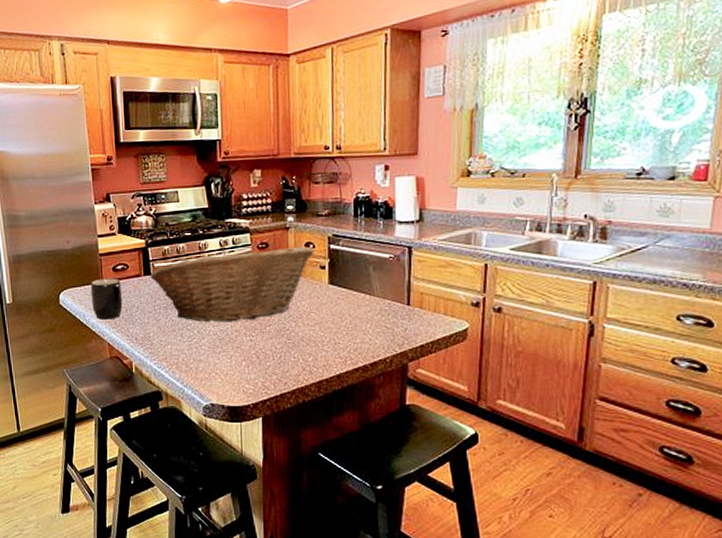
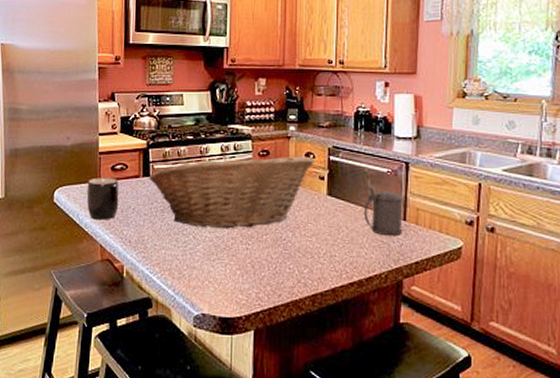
beer stein: none [366,273,407,322] -> present [363,187,403,237]

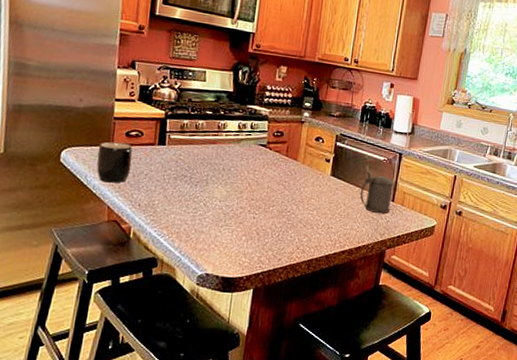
fruit basket: present [149,155,314,229] -> none [164,132,323,200]

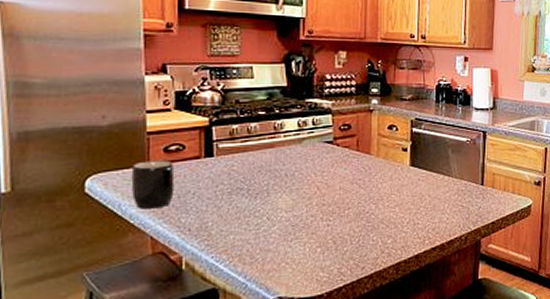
beer stein: present [359,171,394,214] -> none [445,156,481,201]

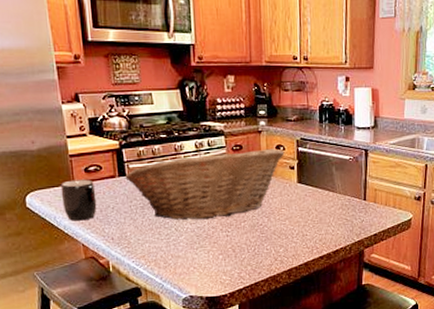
fruit basket: none [212,129,397,207] -> present [125,148,285,220]

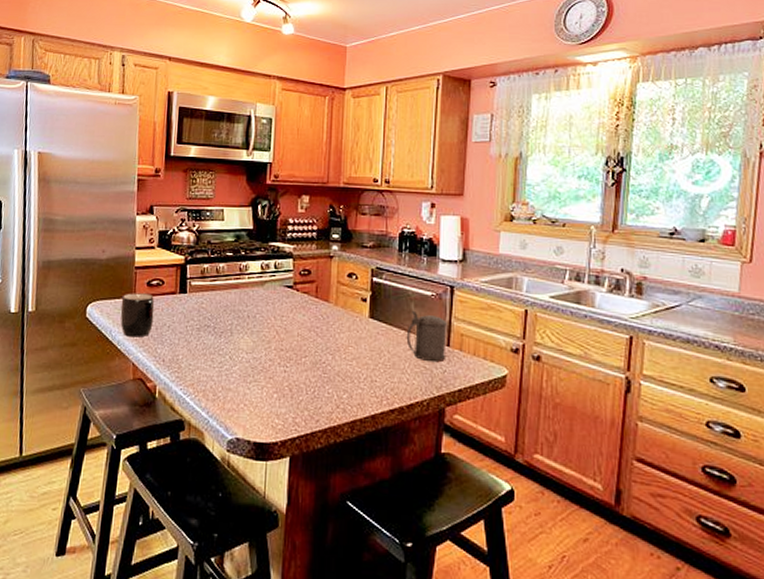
fruit basket: present [125,148,285,220] -> none [185,273,357,350]
beer stein: none [329,173,364,215] -> present [406,310,447,363]

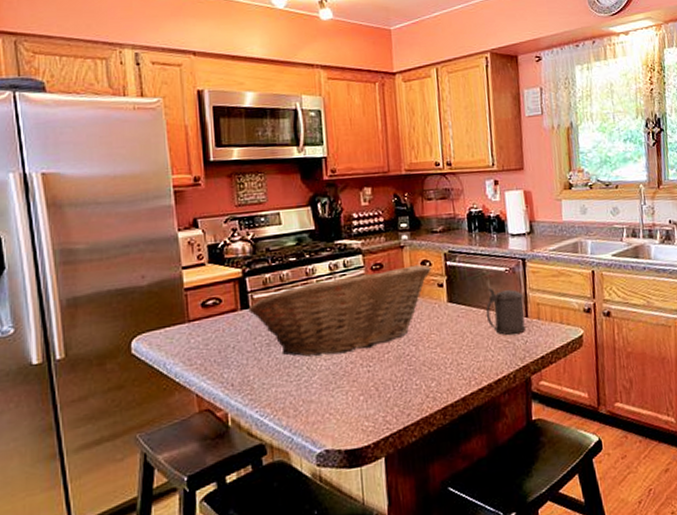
mug: present [120,293,155,338] -> none [172,315,215,367]
fruit basket: none [185,273,357,350] -> present [248,264,431,357]

